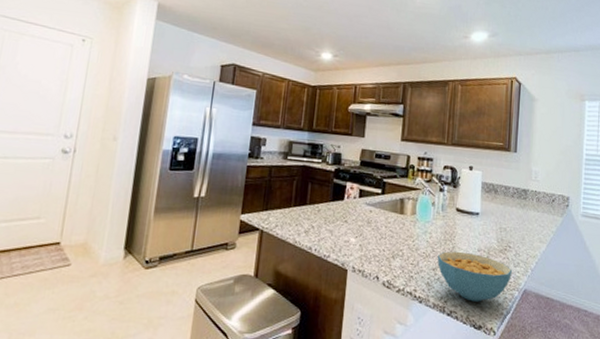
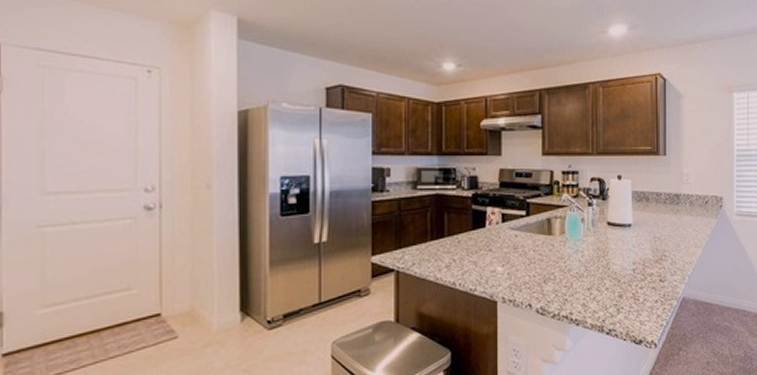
cereal bowl: present [437,251,512,302] -> none [591,267,669,317]

